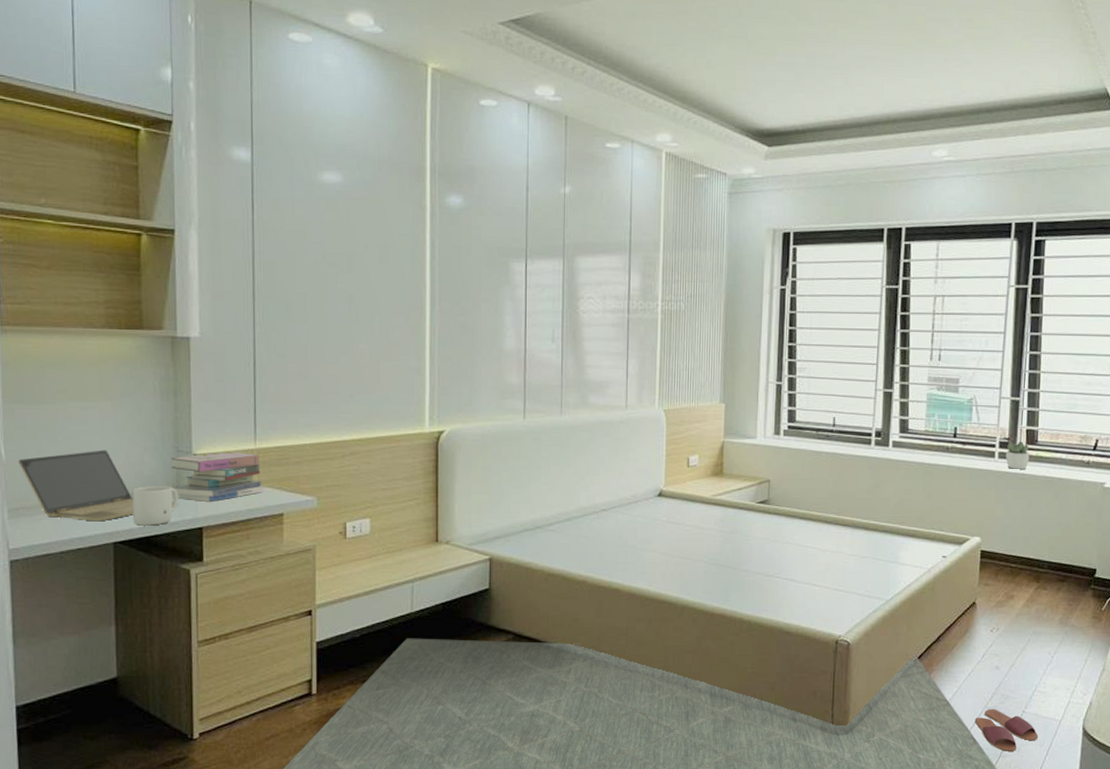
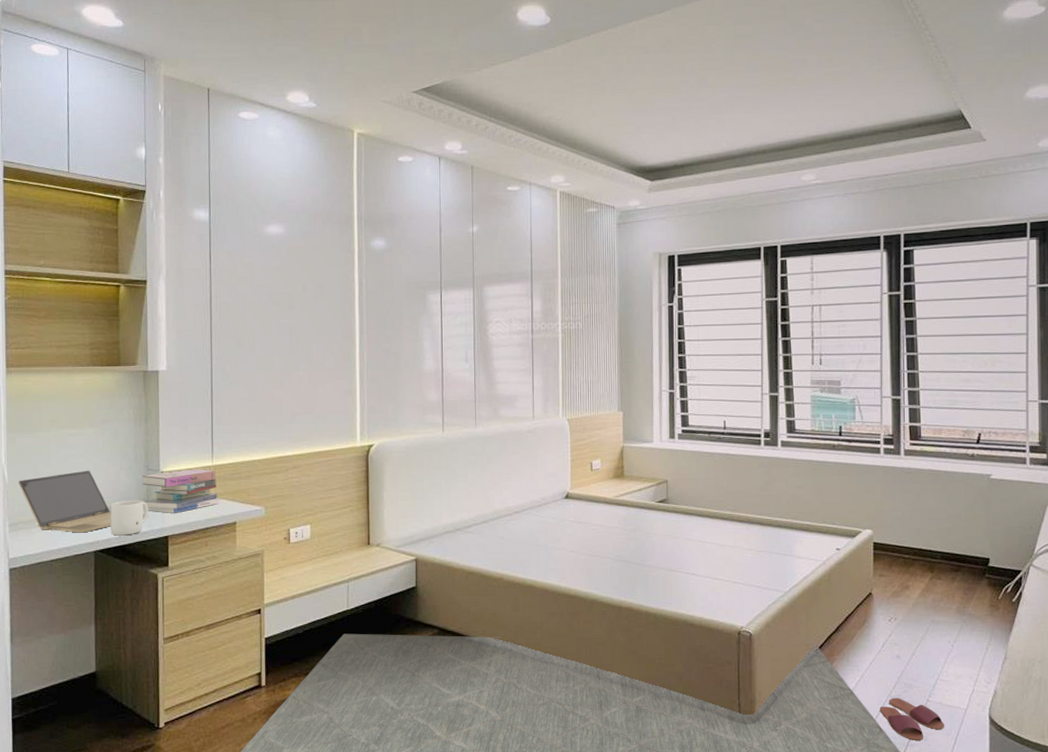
succulent plant: present [1006,441,1030,469] -> none [891,437,914,464]

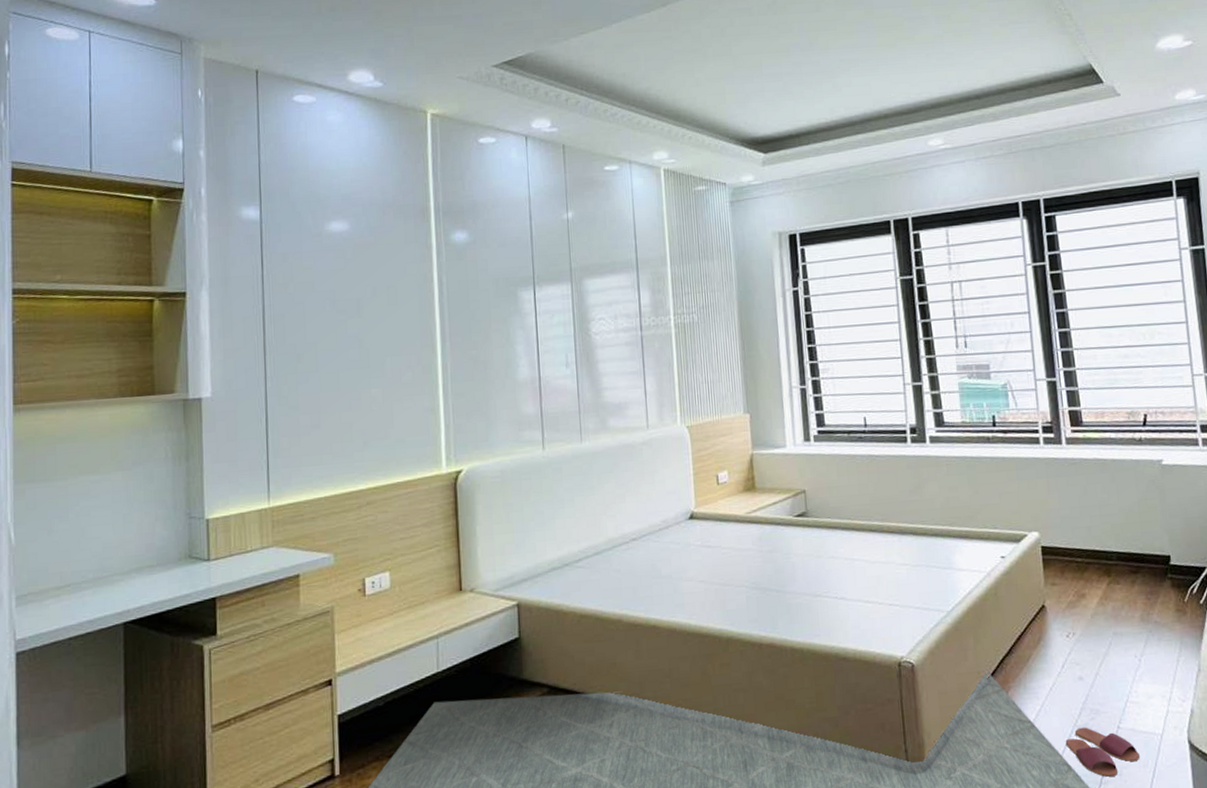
laptop: present [18,470,148,533] -> none [28,523,191,602]
mug: present [109,500,149,536] -> none [142,555,192,602]
books: present [143,468,219,513] -> none [183,512,278,570]

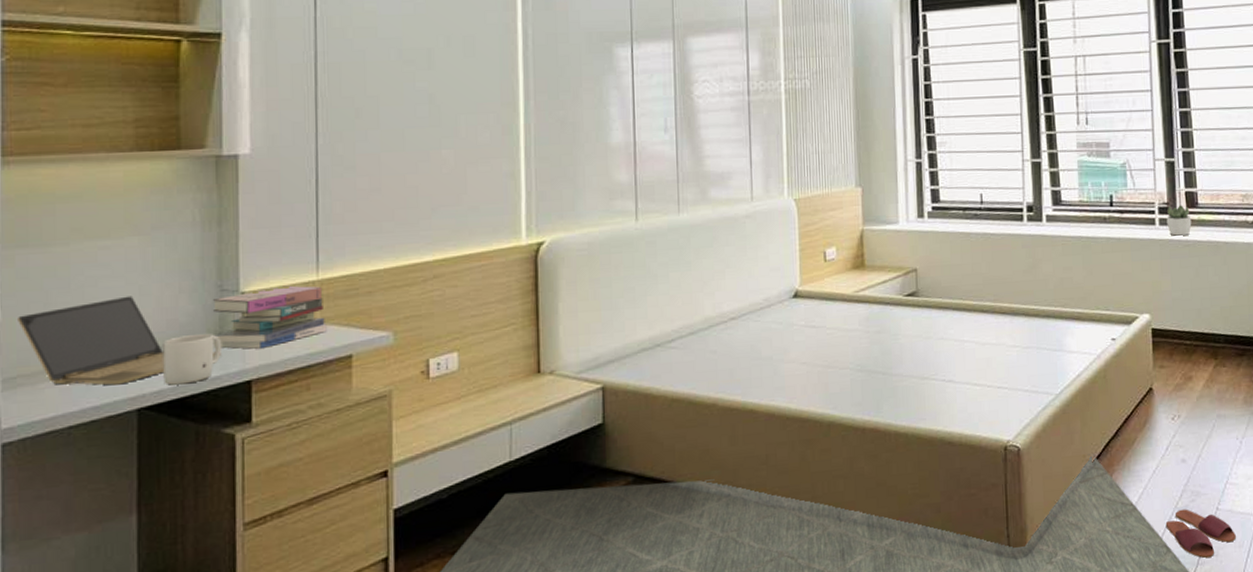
laptop: none [28,523,191,602] -> present [18,296,221,385]
mug: none [142,555,192,602] -> present [161,333,222,385]
books: none [183,512,278,570] -> present [213,285,327,349]
succulent plant: none [1051,423,1077,455] -> present [1166,205,1192,236]

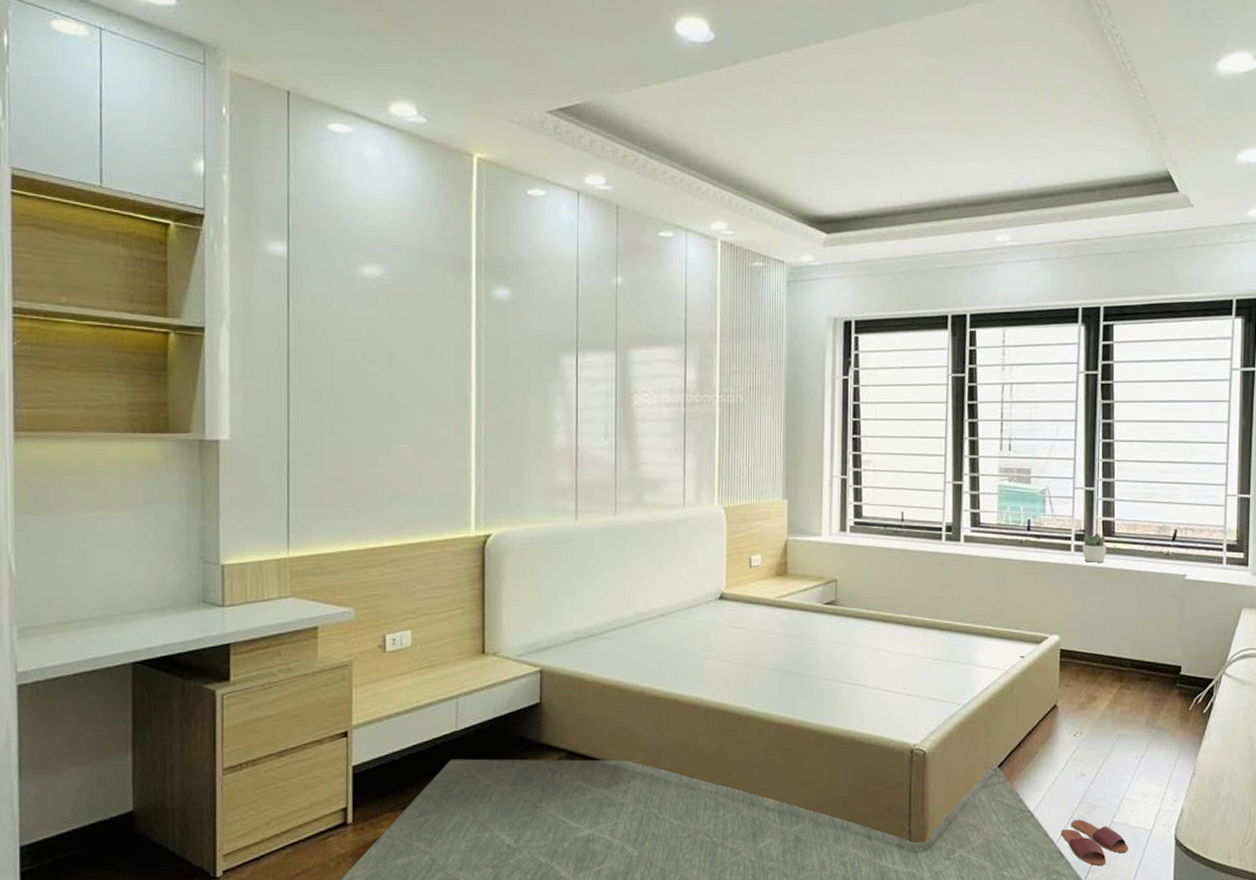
laptop: present [18,296,221,385] -> none [30,562,204,640]
mug: present [161,333,222,385] -> none [152,599,205,644]
books: present [213,285,327,349] -> none [197,561,296,616]

